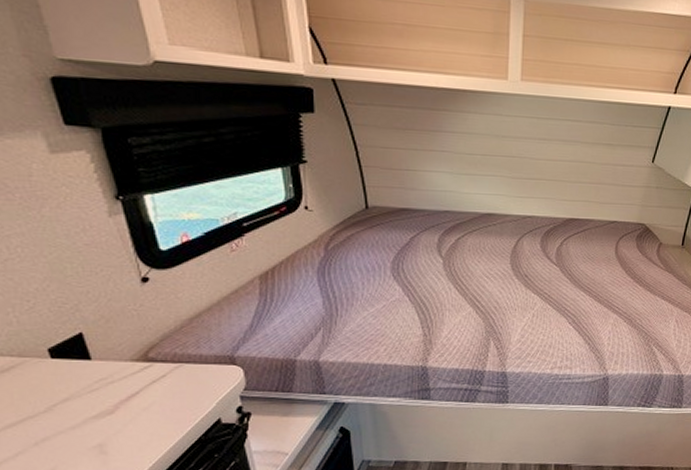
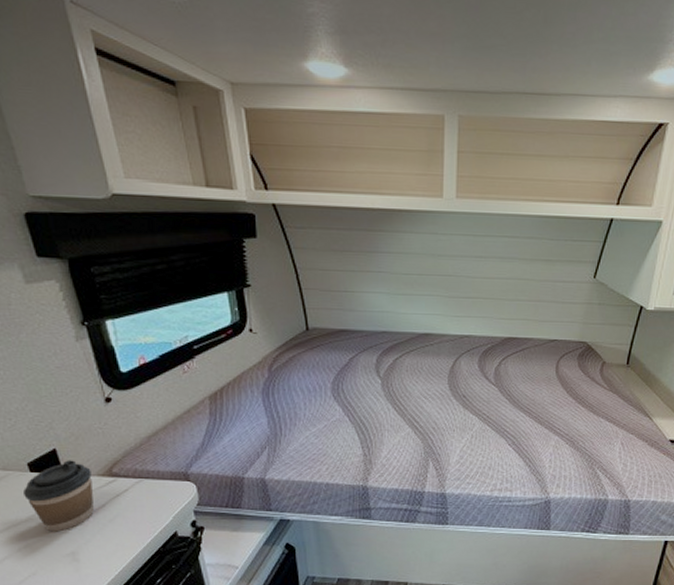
coffee cup: none [43,345,126,423] -> present [23,460,94,532]

